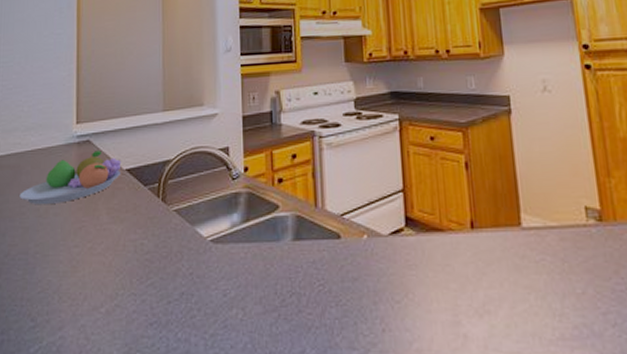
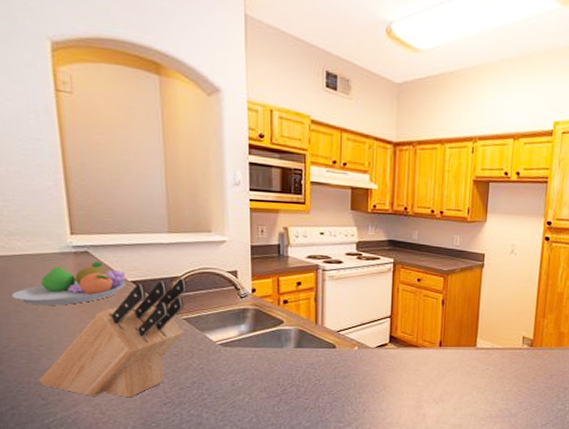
knife block: none [31,161,179,317] -> present [39,278,188,398]

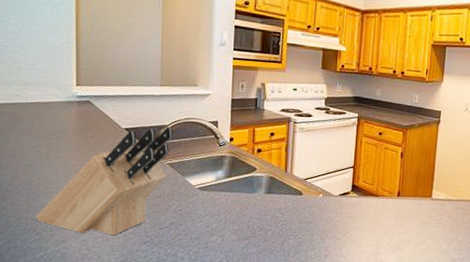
fruit bowl: present [12,261,126,306] -> none [20,110,120,149]

